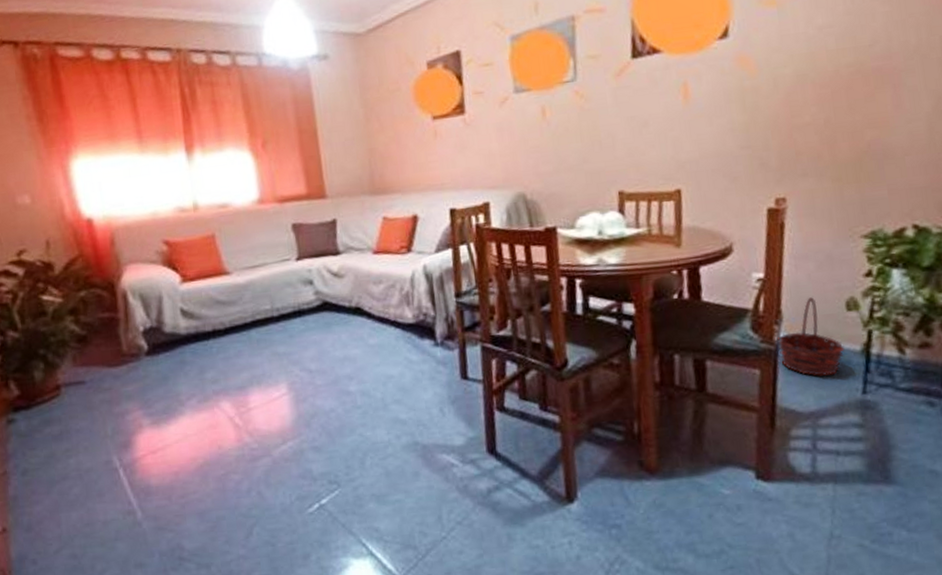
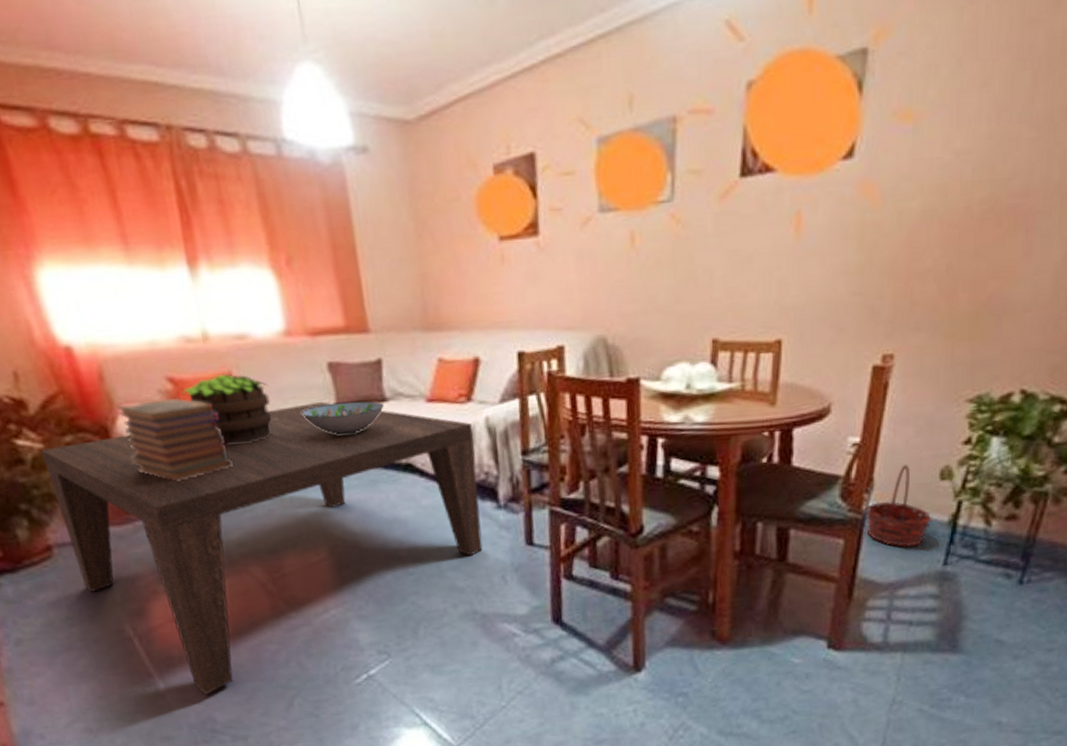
coffee table: none [61,256,423,524] -> present [41,401,483,696]
book stack: none [122,257,212,328] -> present [116,397,233,482]
potted plant: none [174,236,246,297] -> present [182,374,273,446]
decorative bowl: none [270,254,338,284] -> present [302,400,384,435]

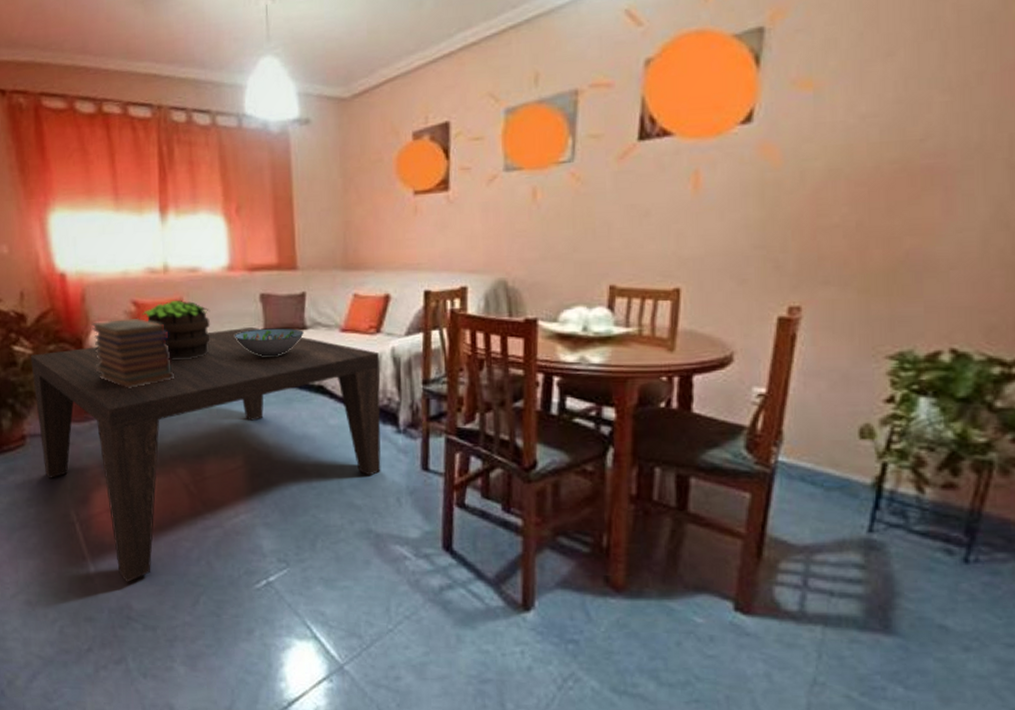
basket: present [866,464,932,547] -> none [775,420,852,508]

